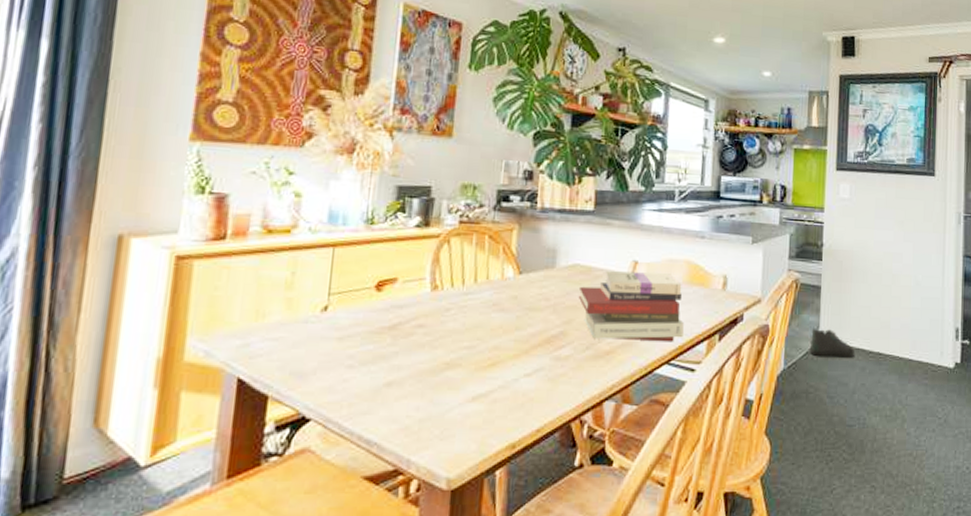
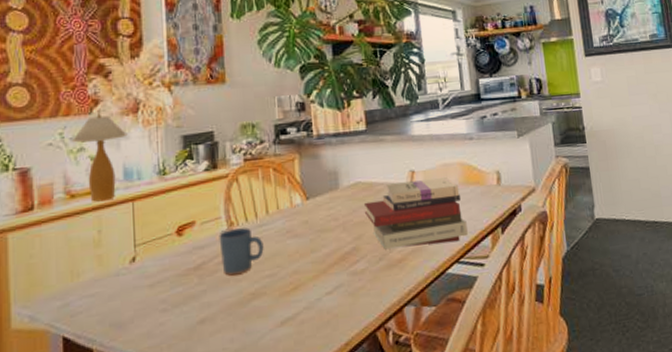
table lamp: none [276,143,339,242] -> present [71,109,128,202]
mug: none [419,293,467,341] -> present [219,228,264,276]
shoe: present [810,329,856,358] -> none [587,206,633,234]

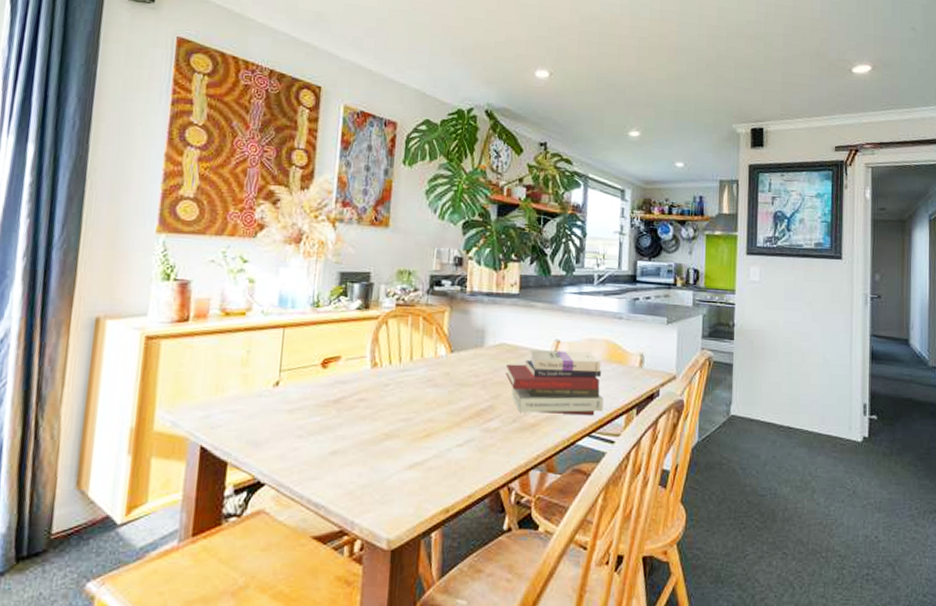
table lamp: present [71,109,128,202] -> none [232,234,288,324]
mug: present [219,228,264,276] -> none [360,369,404,414]

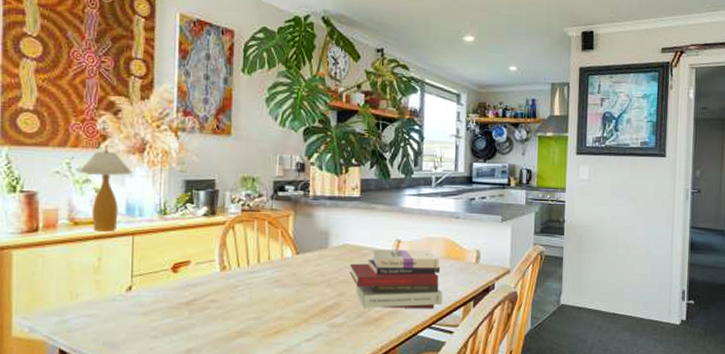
table lamp: none [232,234,288,324] -> present [77,144,133,232]

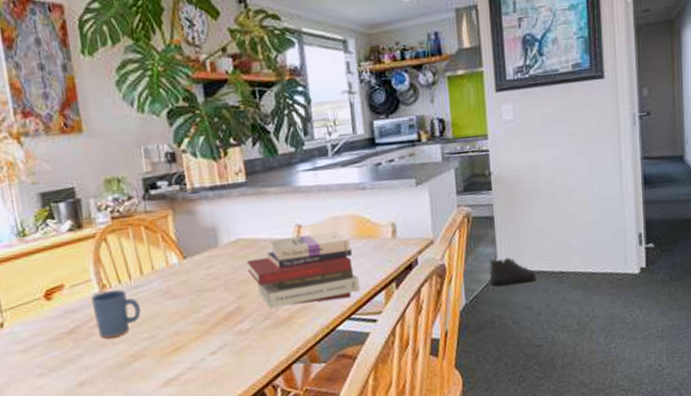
mug: none [211,272,252,314] -> present [91,290,141,339]
shoe: none [554,294,593,318] -> present [489,257,537,287]

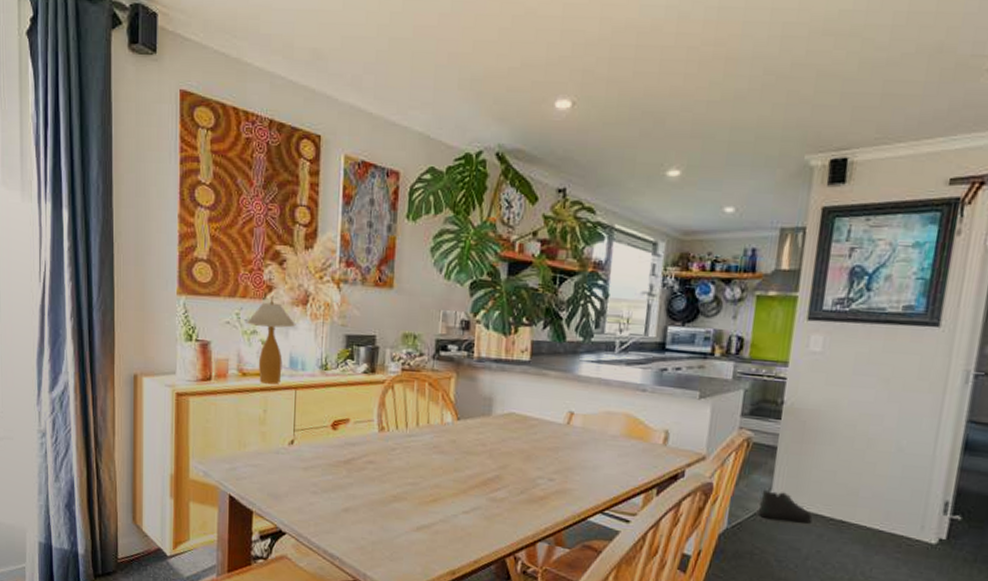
mug: present [91,290,141,339] -> none [369,433,410,477]
books: present [246,231,360,308] -> none [513,421,620,493]

